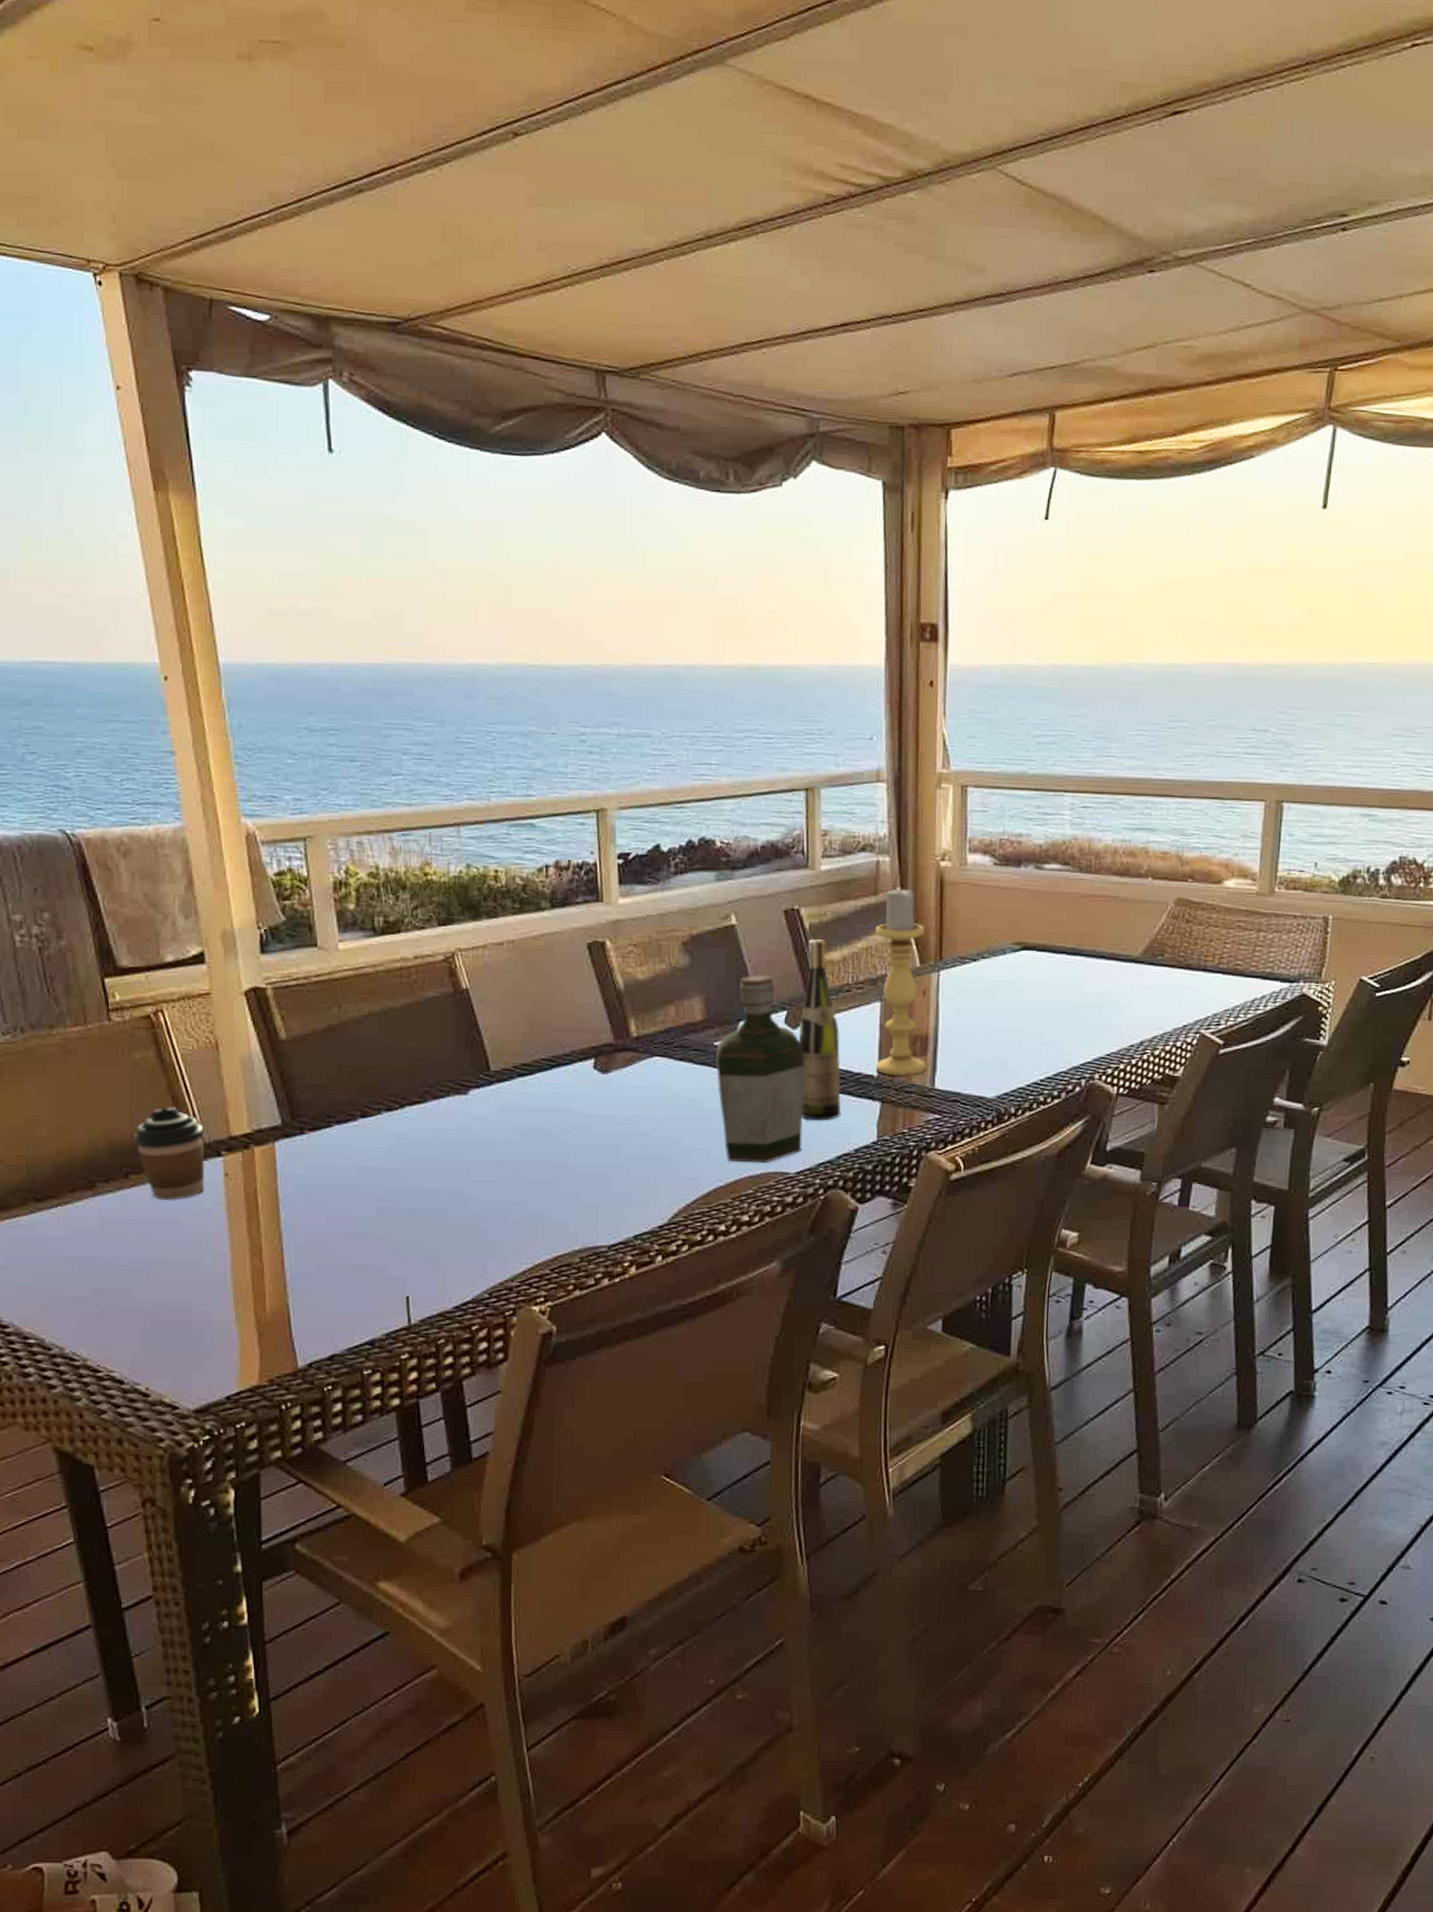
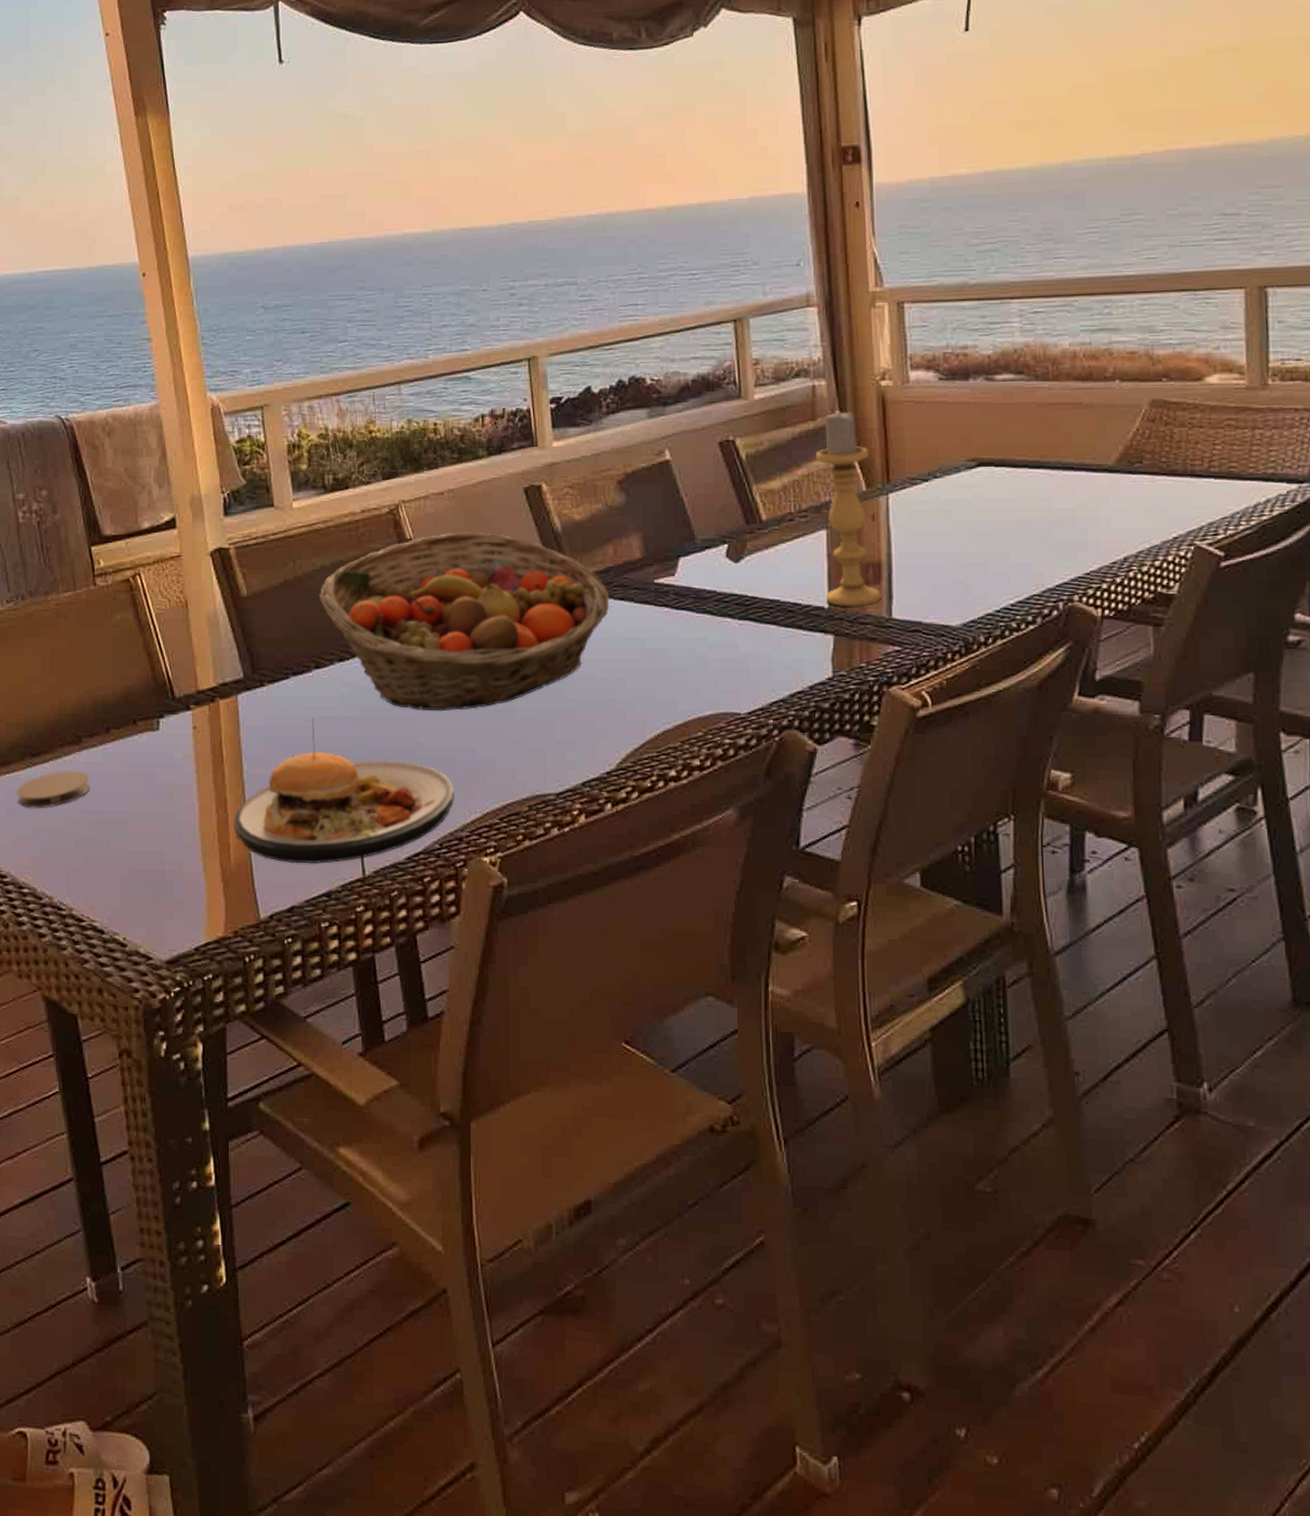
coaster: none [19,1216,107,1256] -> present [17,770,91,809]
coffee cup: present [133,1107,205,1200] -> none [114,664,176,753]
plate: none [269,1167,507,1313] -> present [233,718,455,864]
fruit basket: none [366,984,670,1164] -> present [318,531,610,712]
bottle: present [715,973,805,1164] -> none [656,508,752,704]
wine bottle: present [798,939,842,1121] -> none [741,469,792,657]

